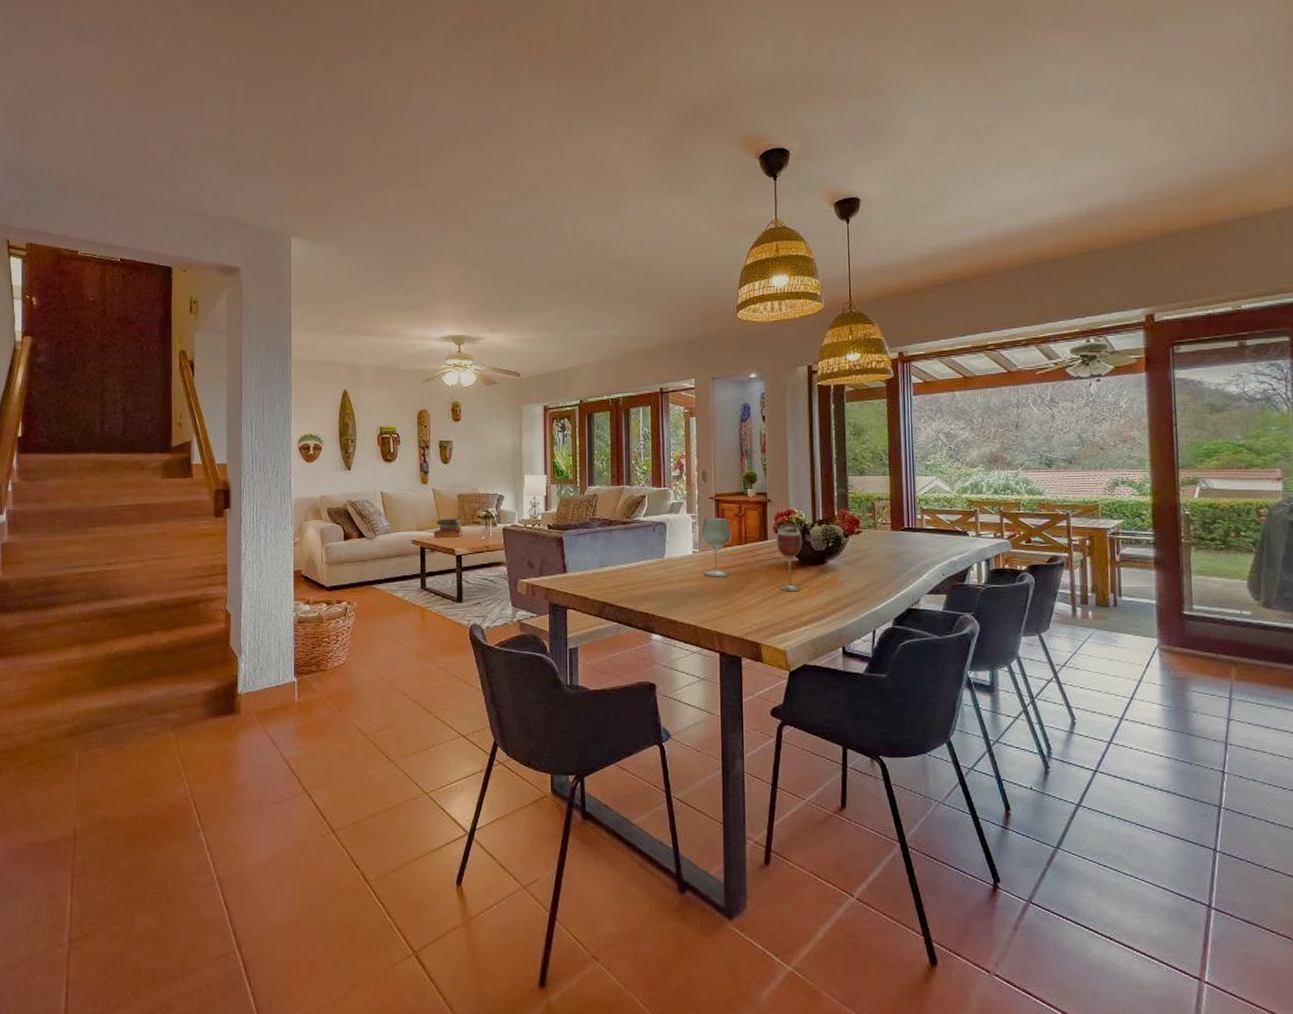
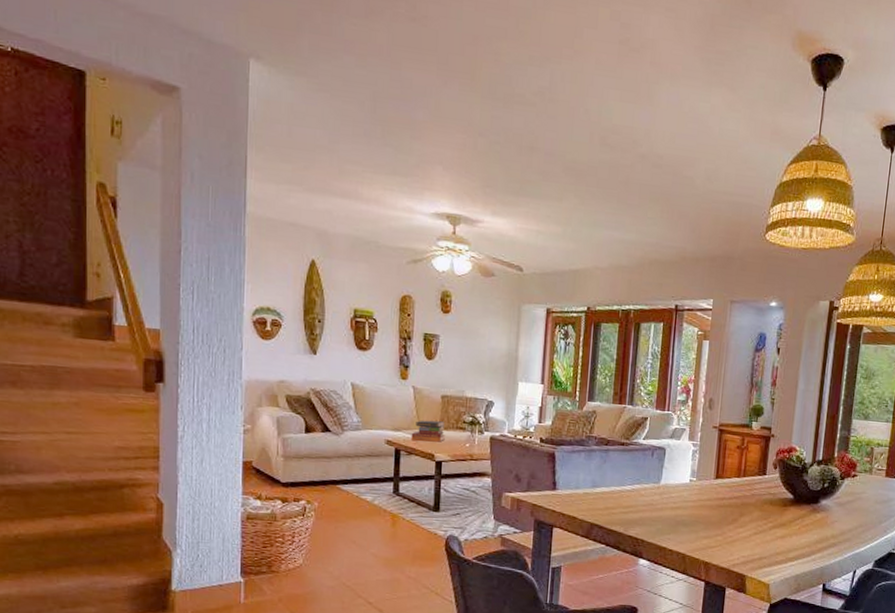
wine glass: present [700,517,732,578] -> none [698,446,732,508]
wineglass: present [777,524,803,592] -> none [771,460,801,528]

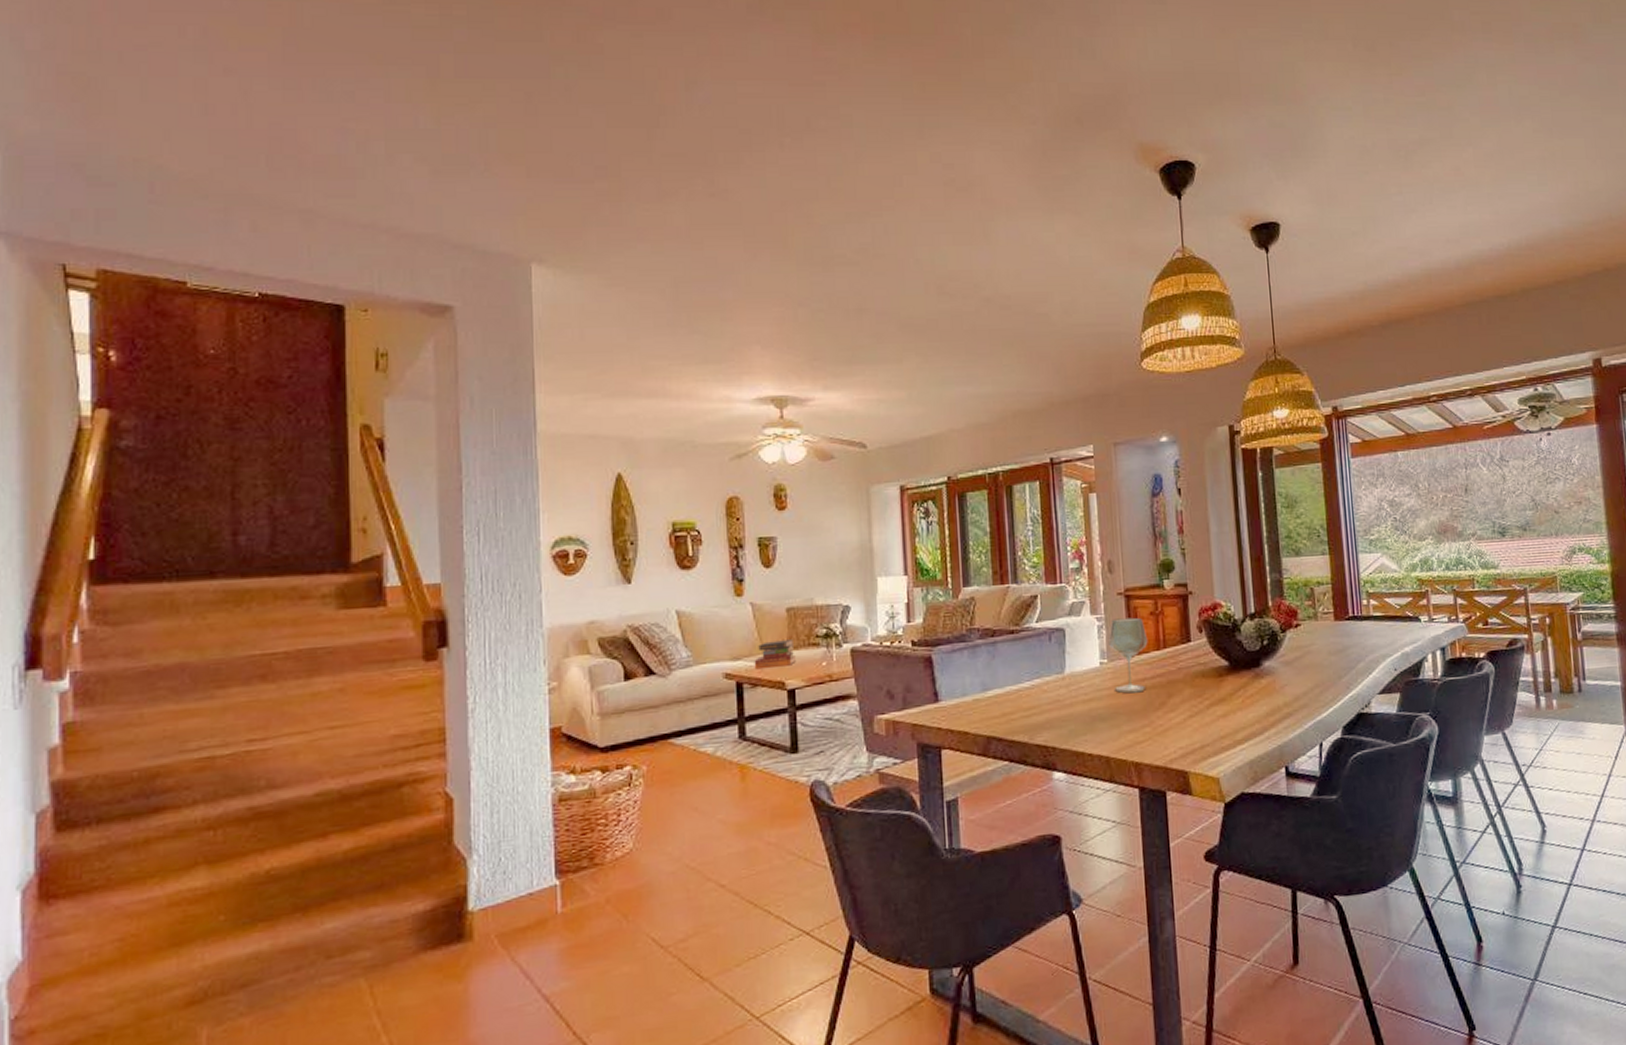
wine glass: none [698,446,732,508] -> present [1108,617,1148,694]

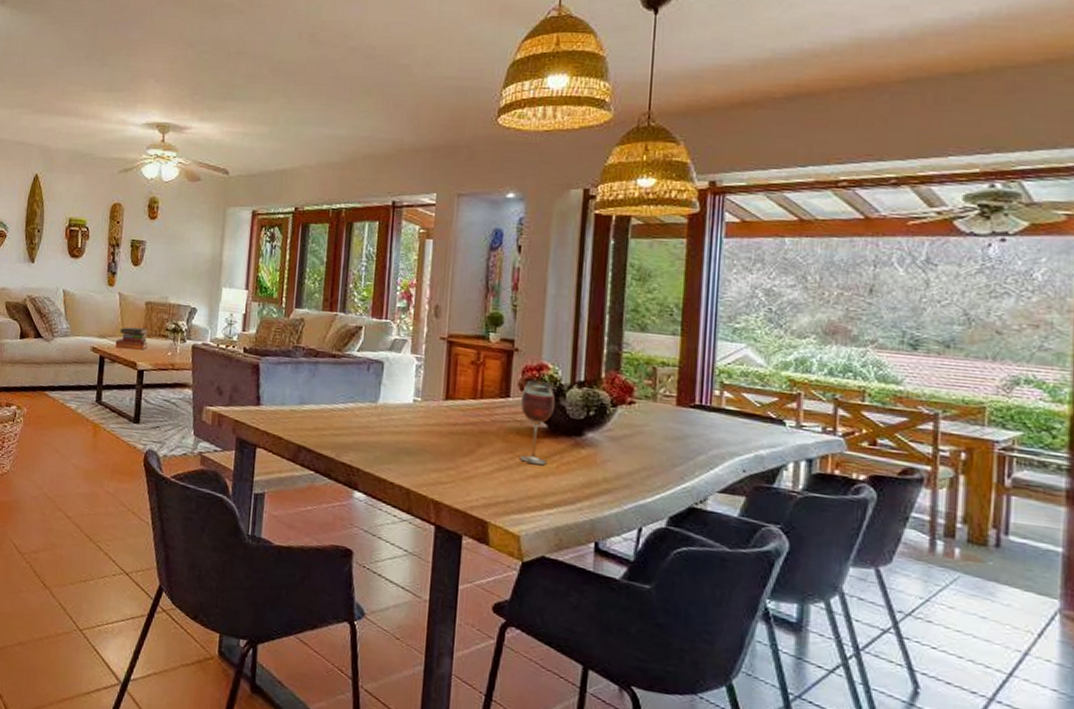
wine glass: present [1108,617,1148,694] -> none [425,361,465,436]
wineglass: none [1201,620,1233,704] -> present [519,380,556,466]

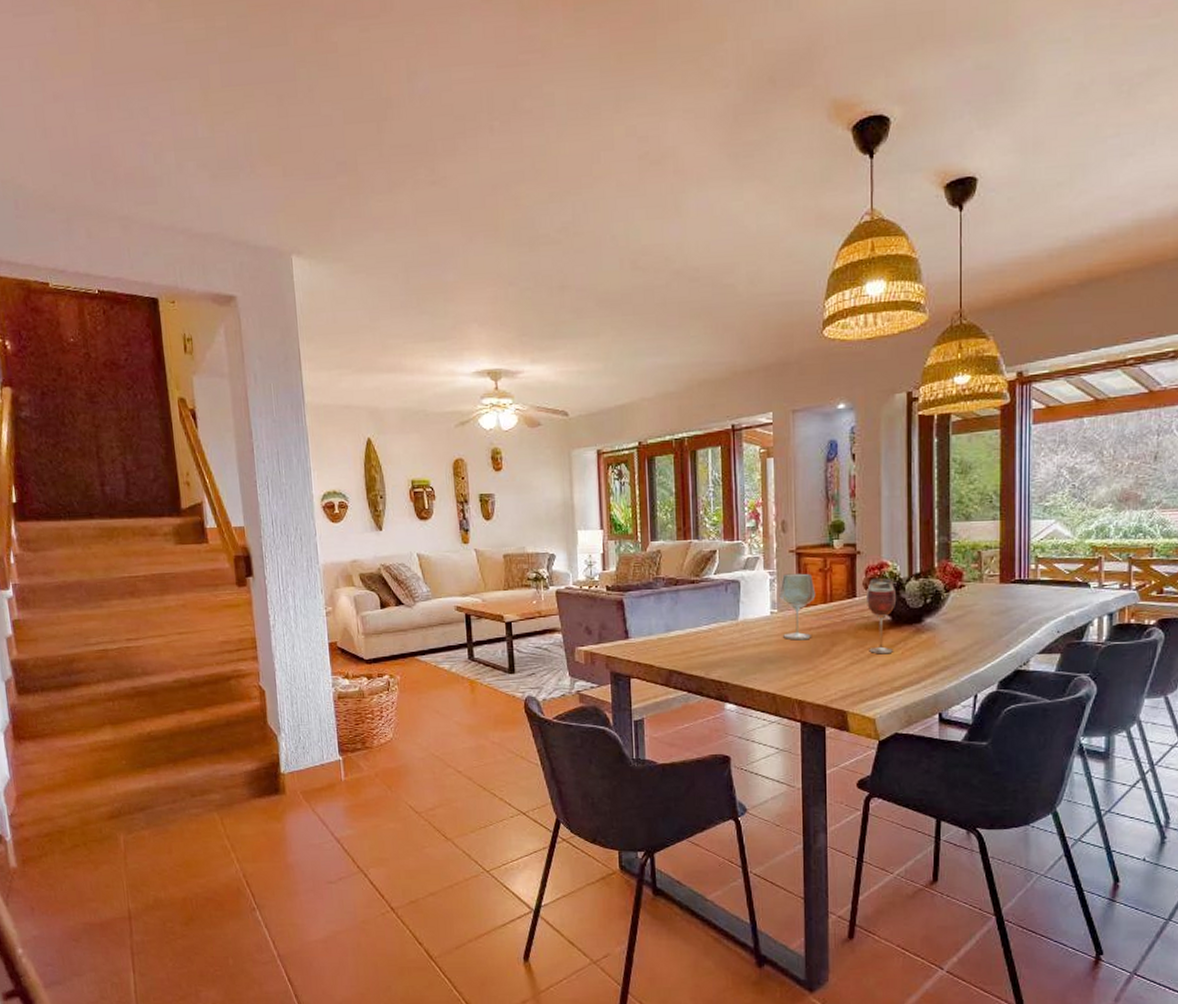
books: present [114,327,148,350] -> none [478,581,512,605]
wine glass: none [425,361,465,436] -> present [779,573,816,641]

